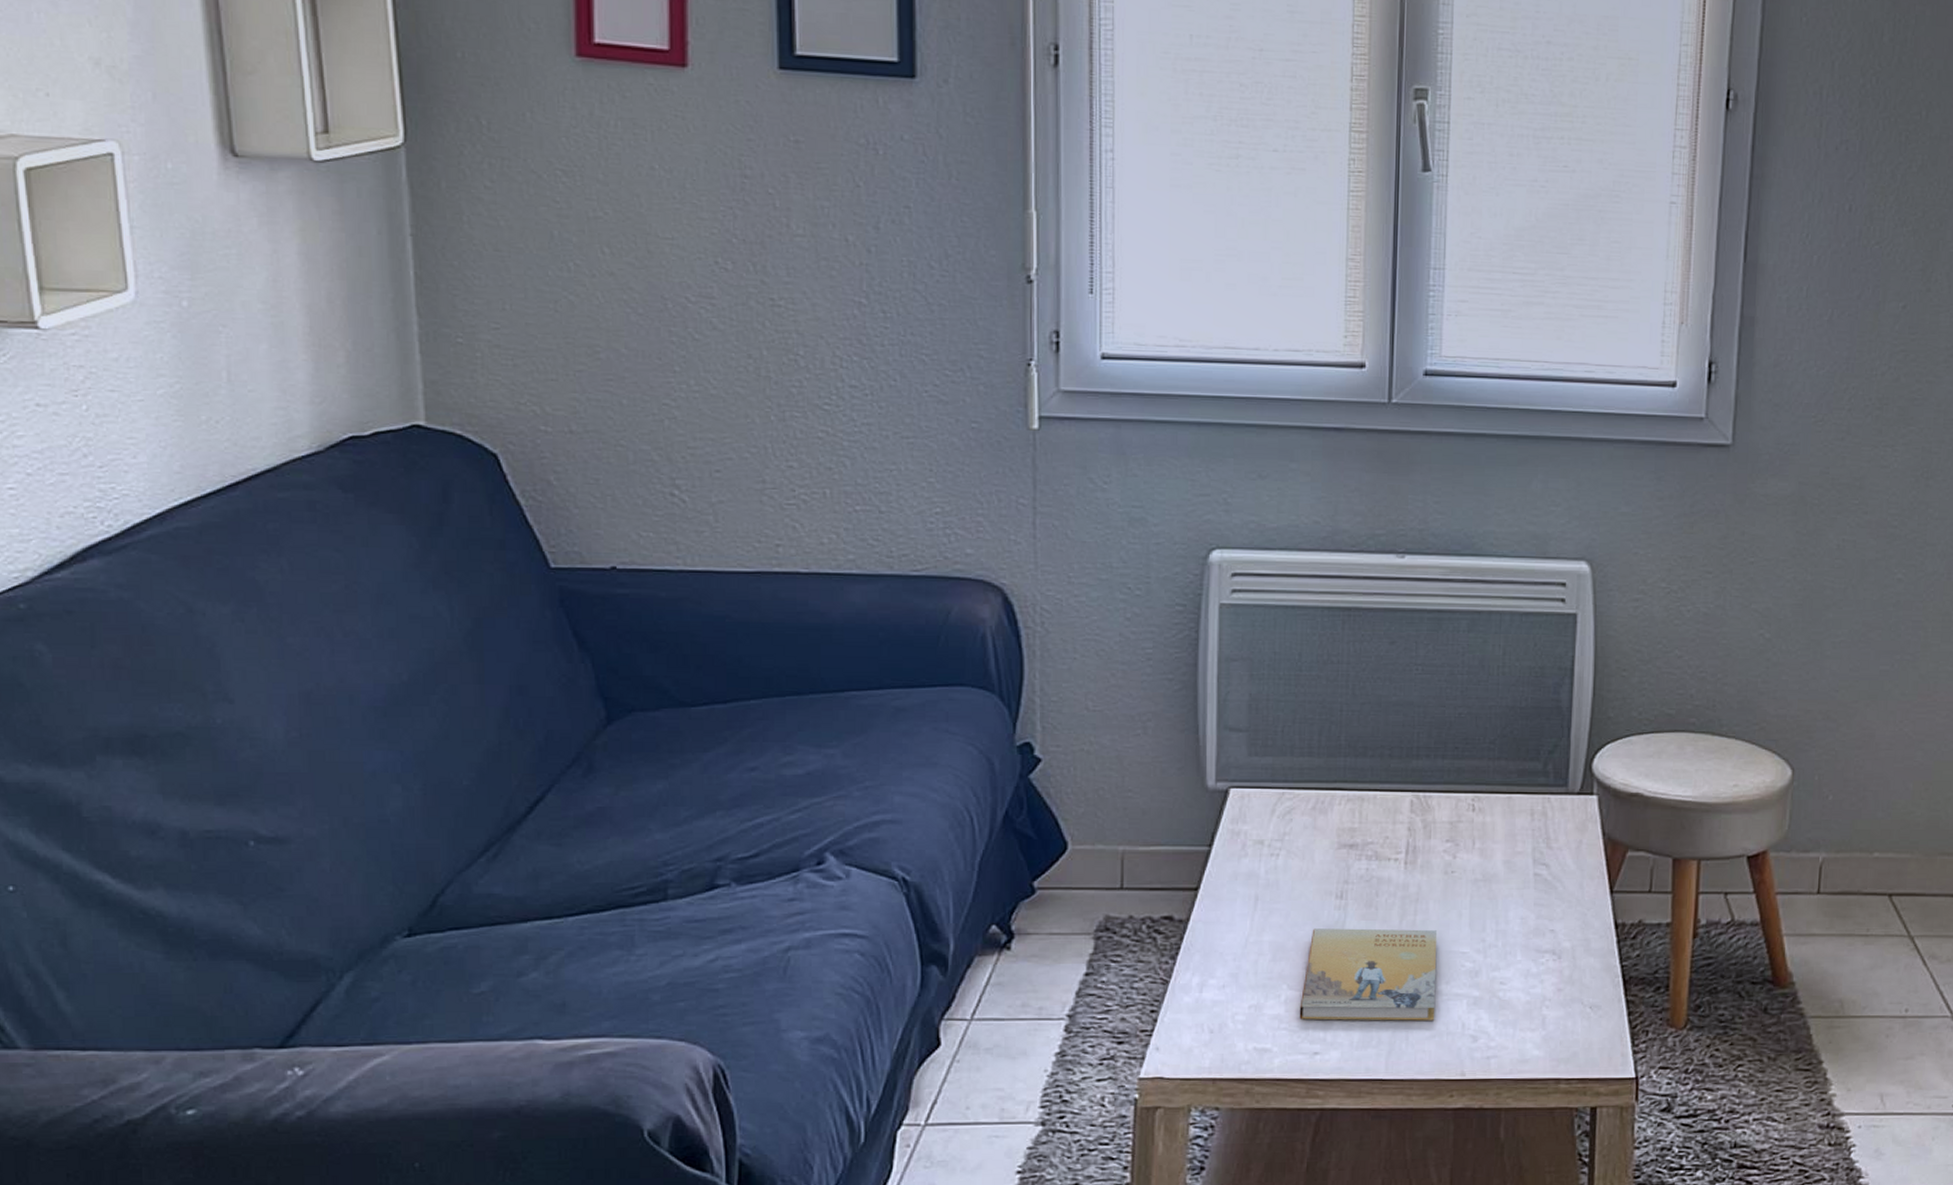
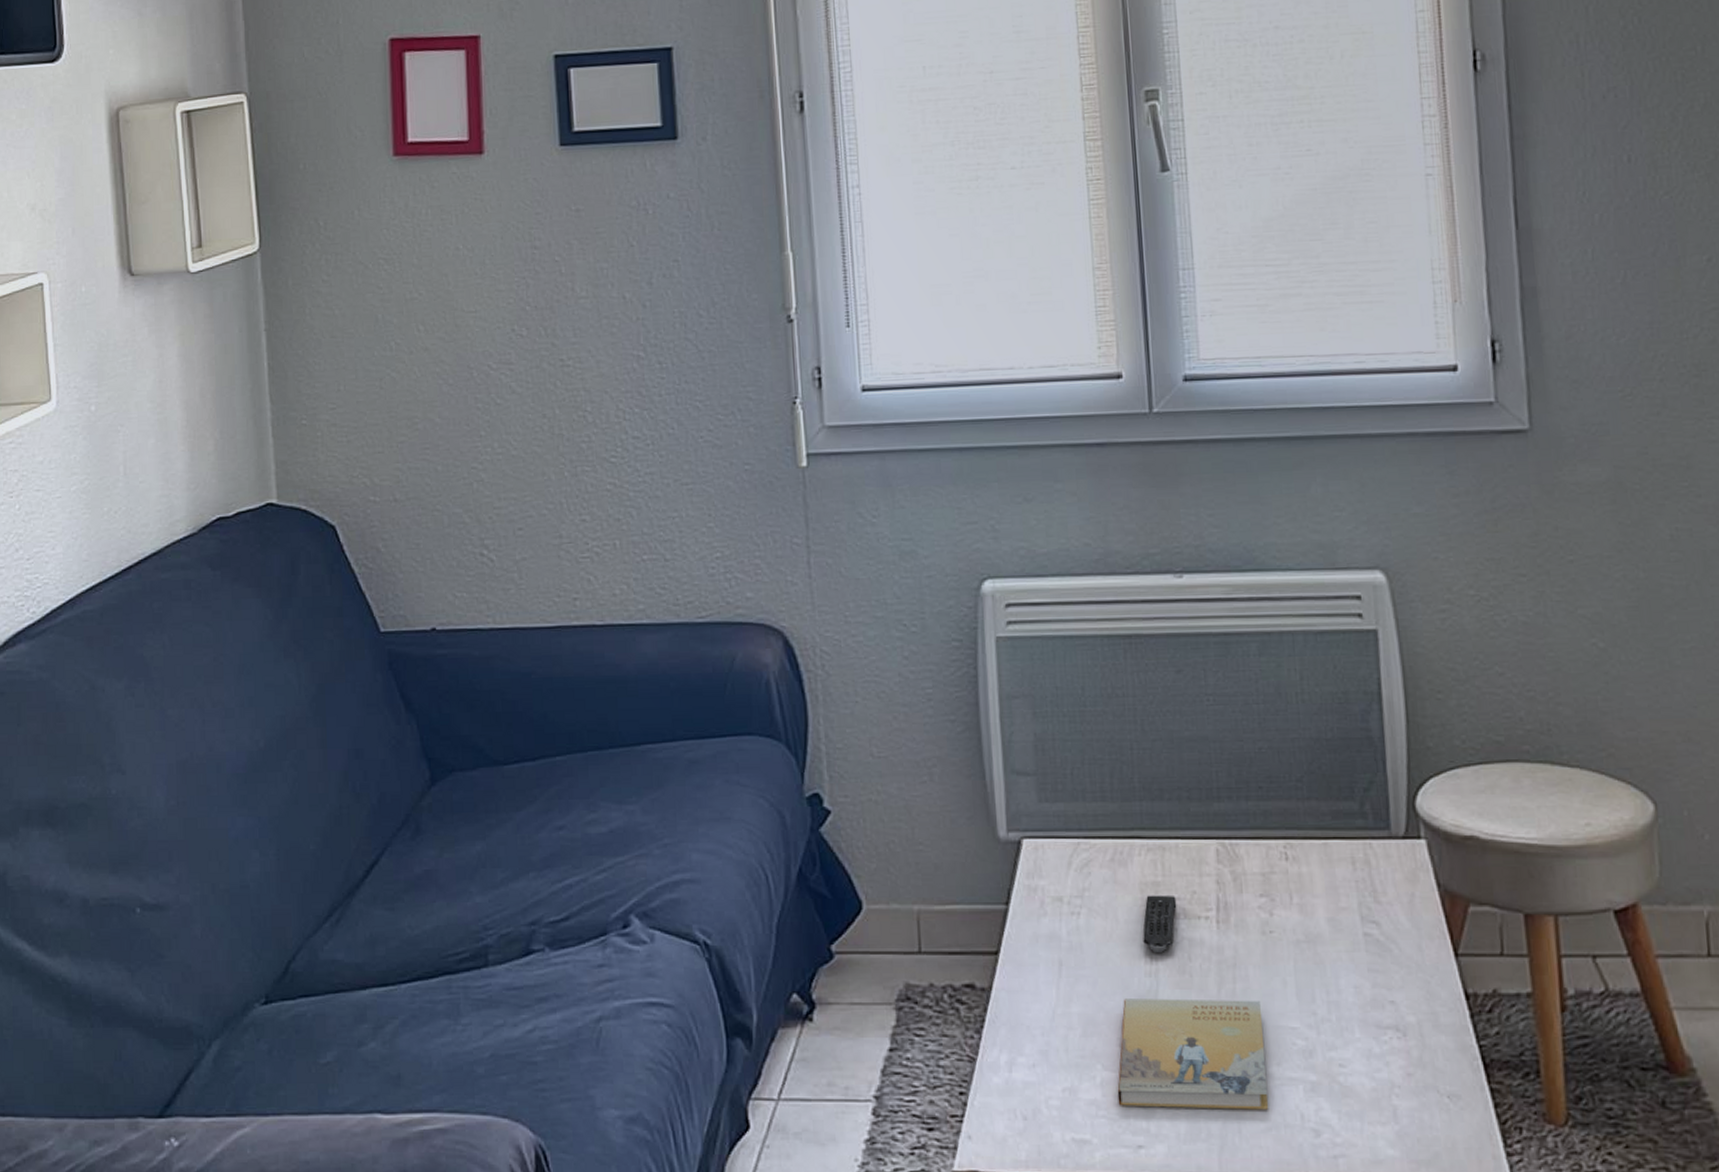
remote control: none [1336,839,1370,890] -> present [1143,895,1177,954]

